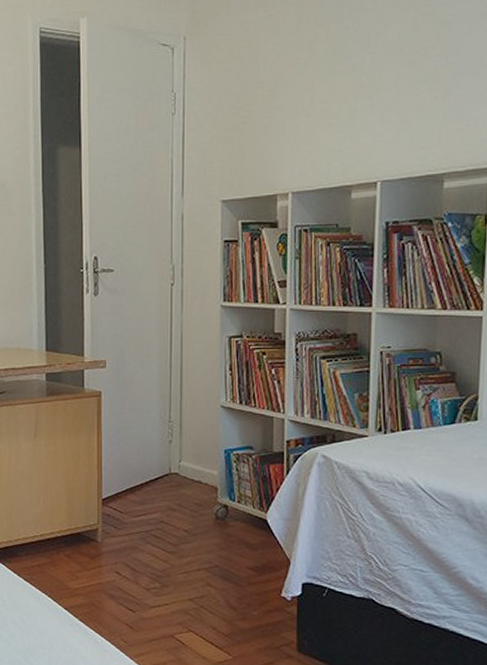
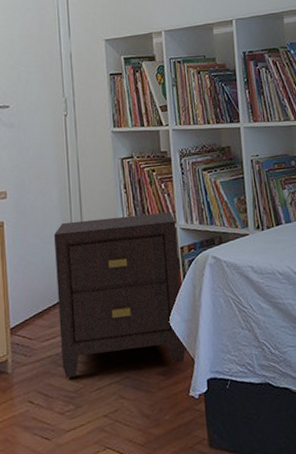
nightstand: none [150,399,284,561] -> present [53,212,186,378]

